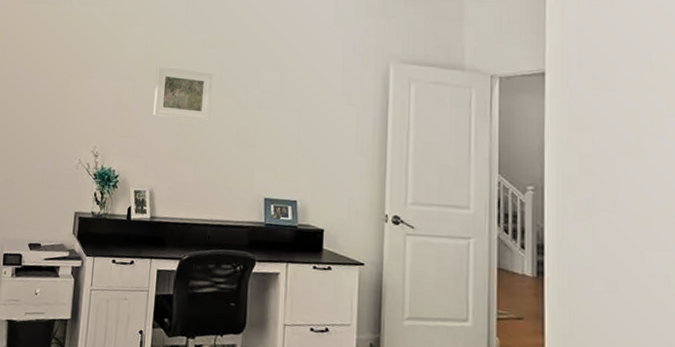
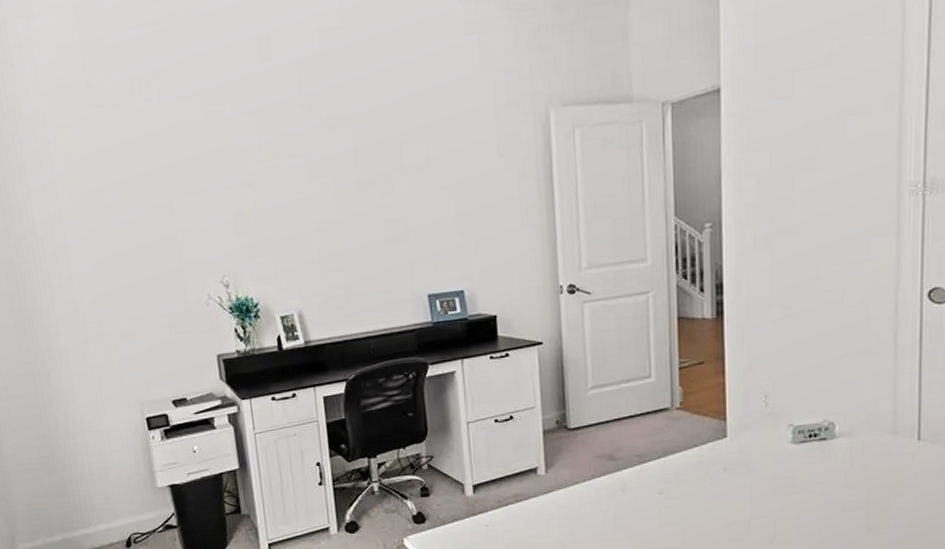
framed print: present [153,66,213,121] -> none [277,159,352,225]

